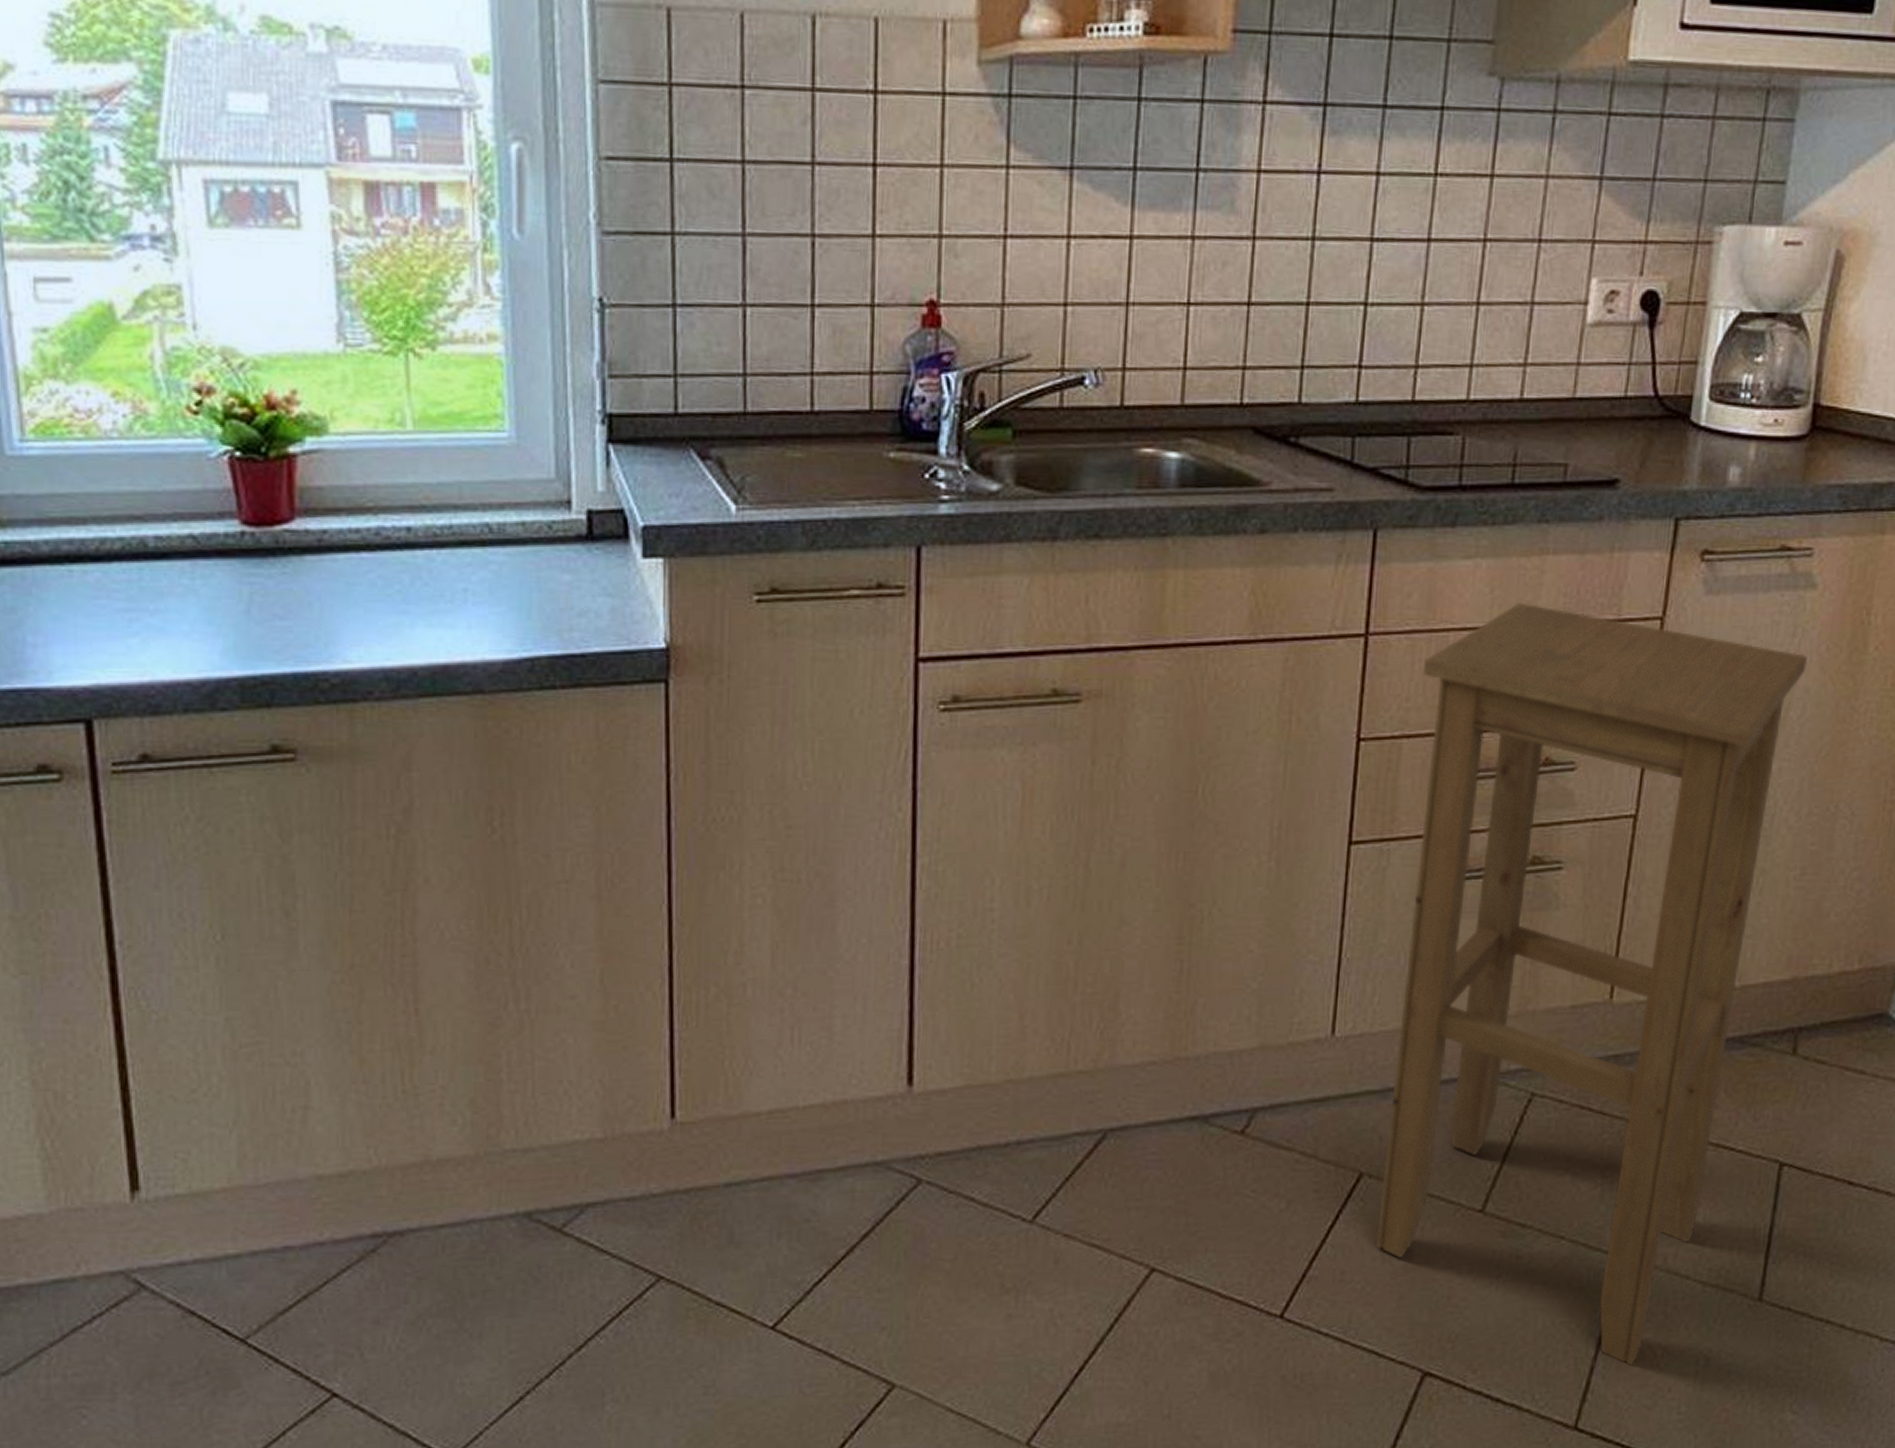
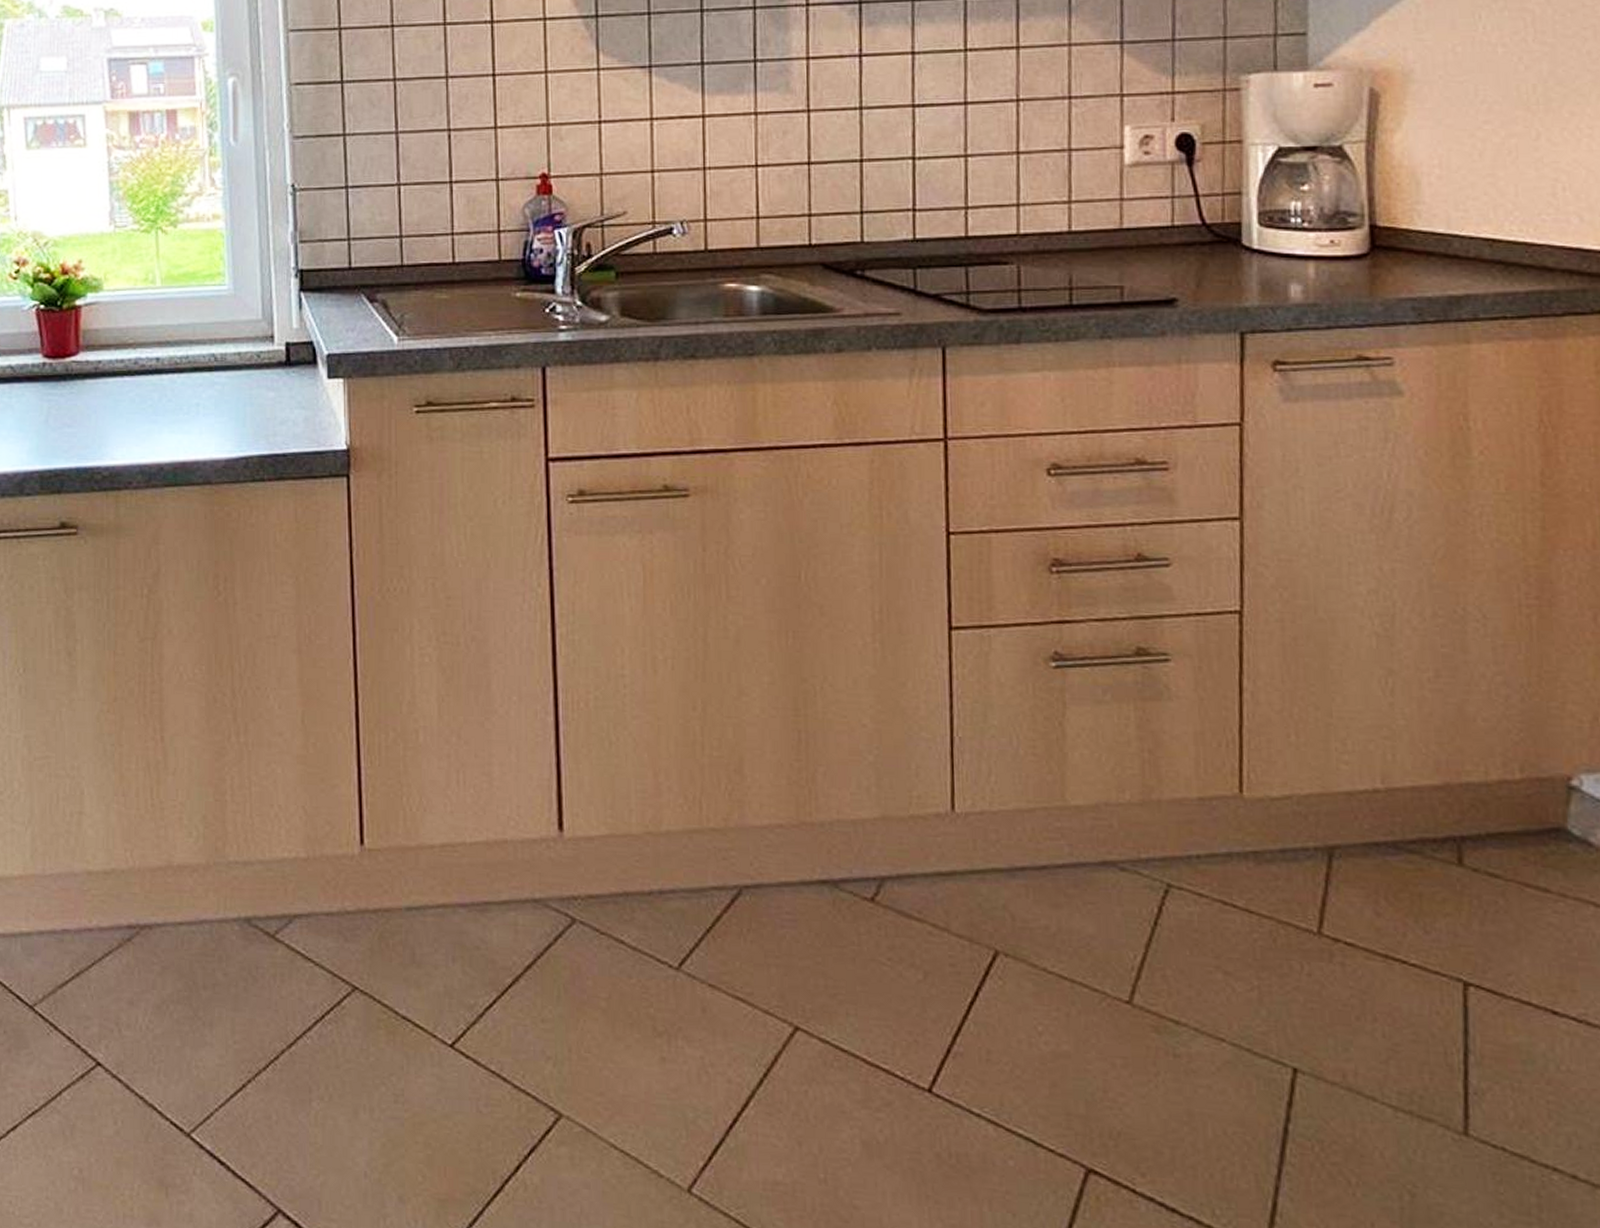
stool: present [1375,602,1808,1366] -> none [1003,410,1406,1191]

